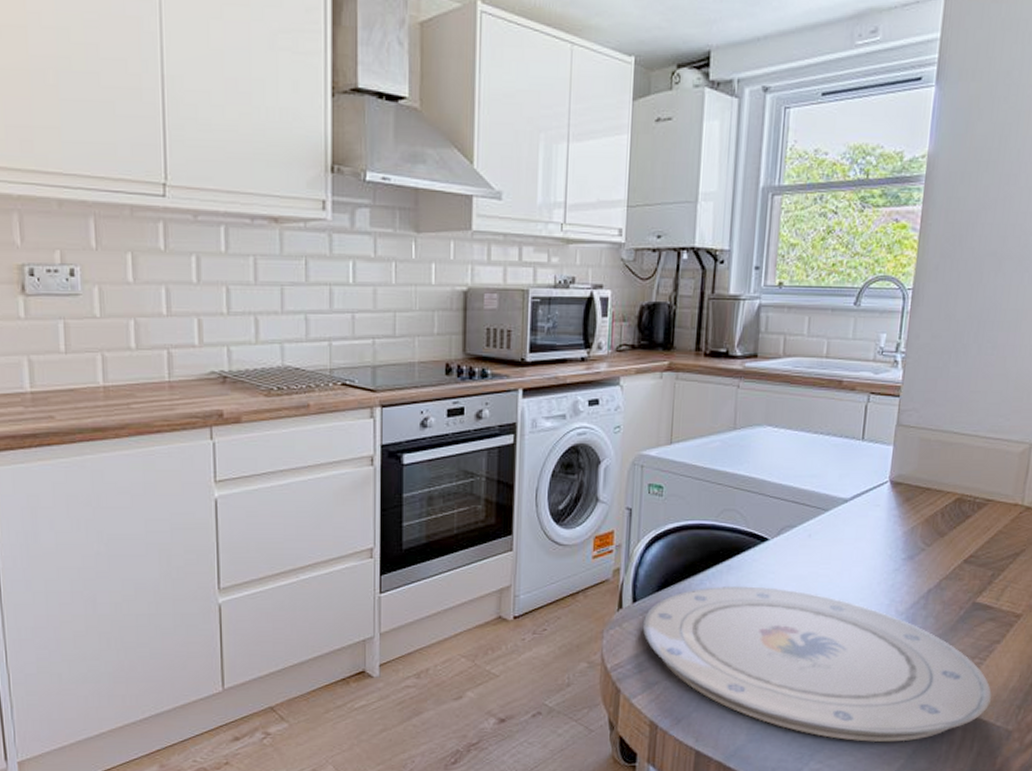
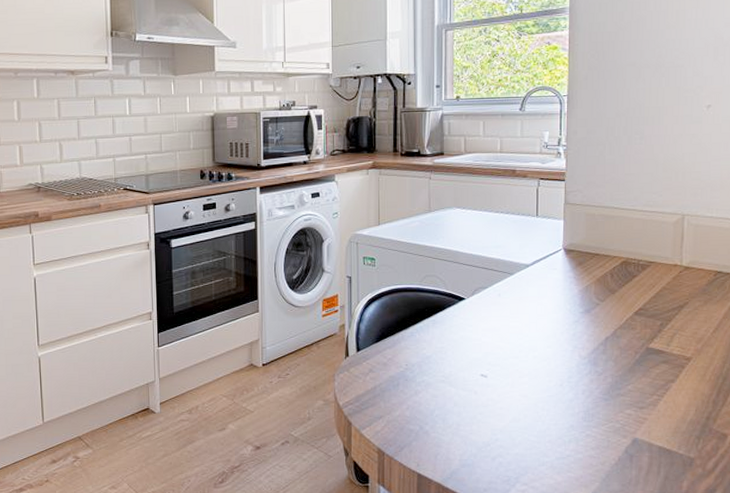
plate: present [642,585,992,742] -> none [366,336,672,467]

